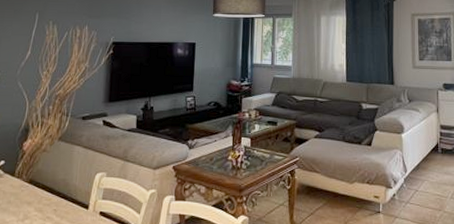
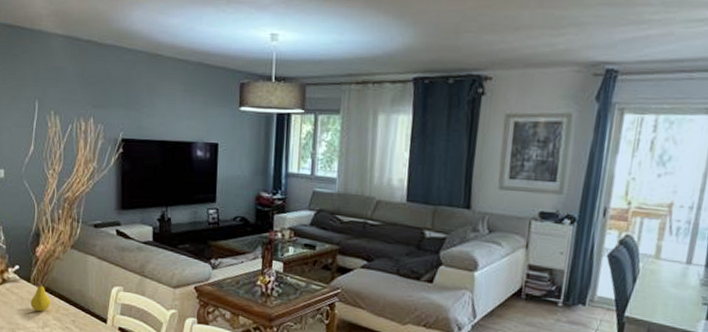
fruit: none [12,174,35,205] -> present [31,281,52,312]

